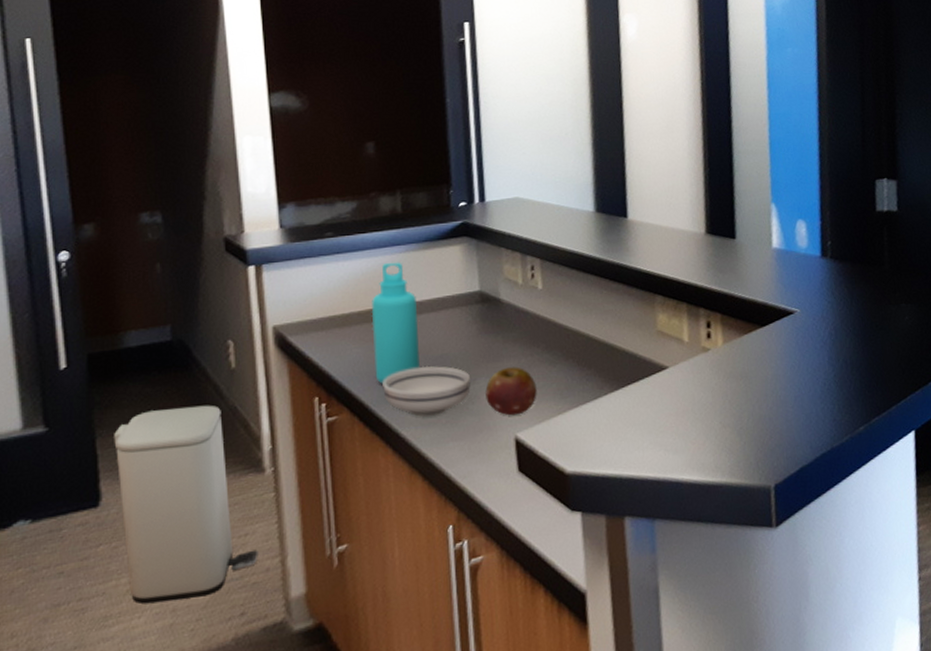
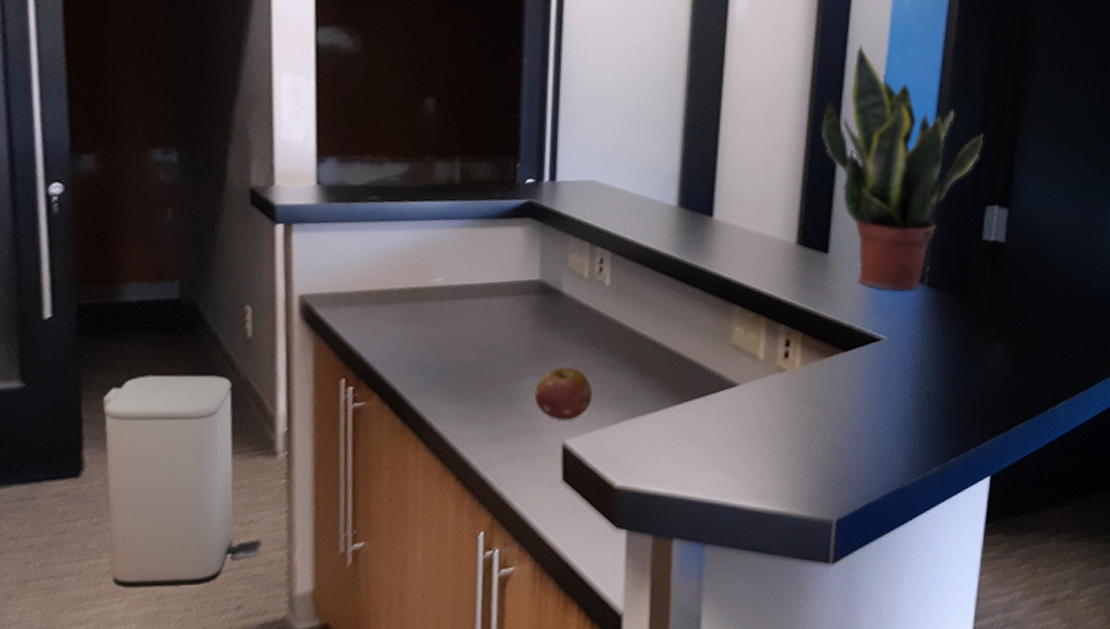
water bottle: present [371,262,420,384] -> none [412,237,467,372]
bowl: present [382,365,472,417] -> none [419,356,521,412]
potted plant: none [715,49,865,267] -> present [821,44,984,291]

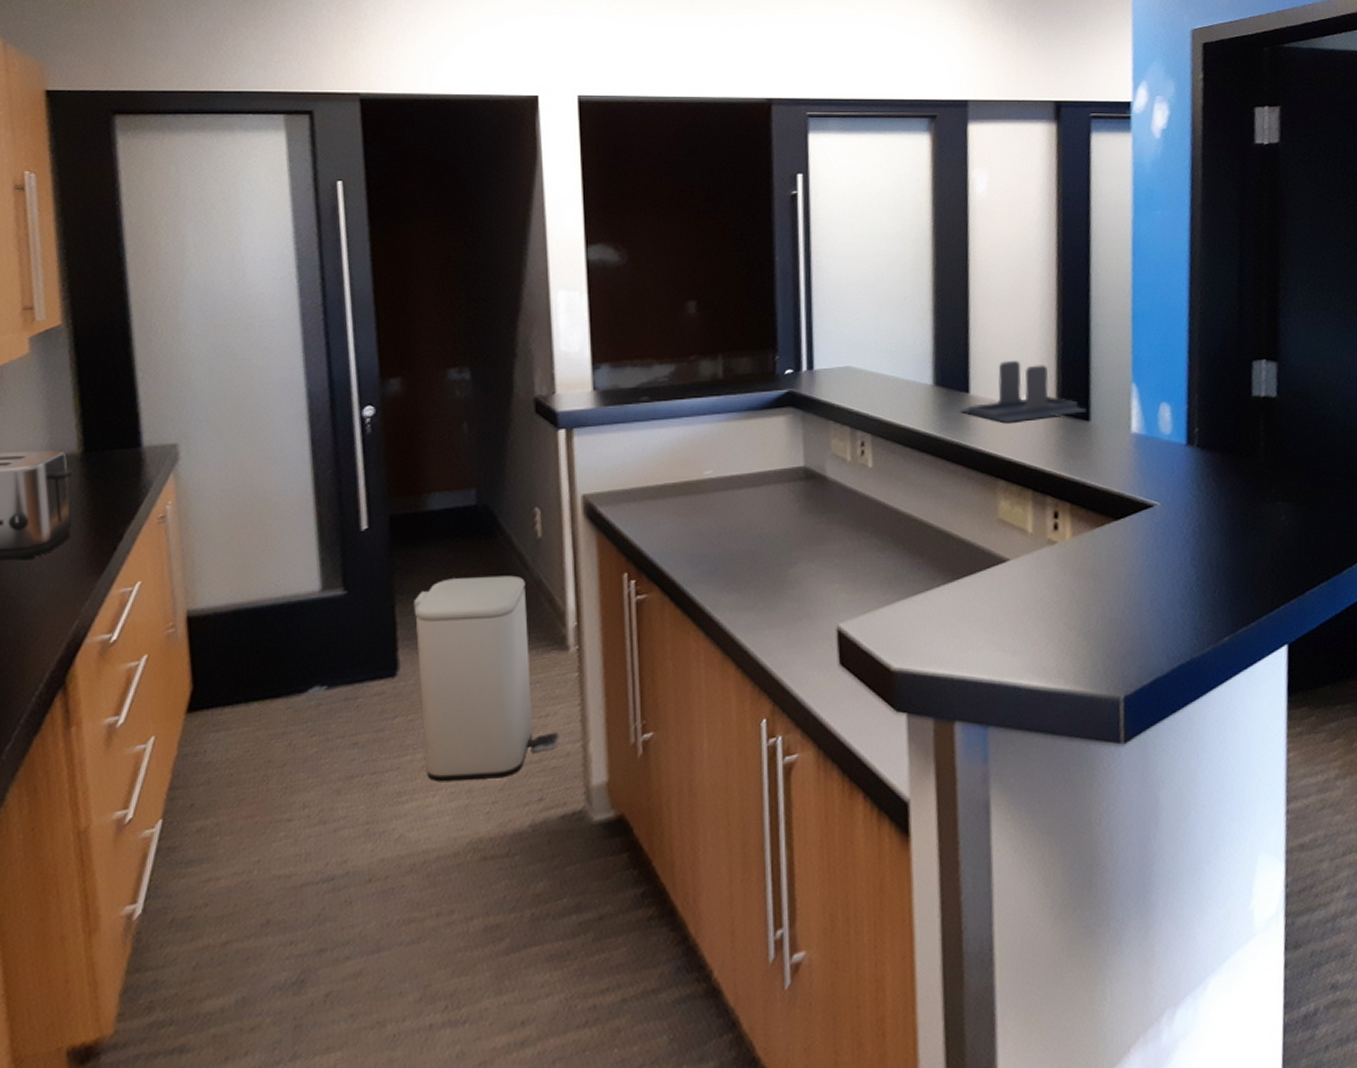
fruit: present [535,367,592,420] -> none [807,551,863,604]
napkin holder: none [702,186,826,250] -> present [960,360,1087,424]
potted plant: present [821,44,984,291] -> none [1071,211,1243,455]

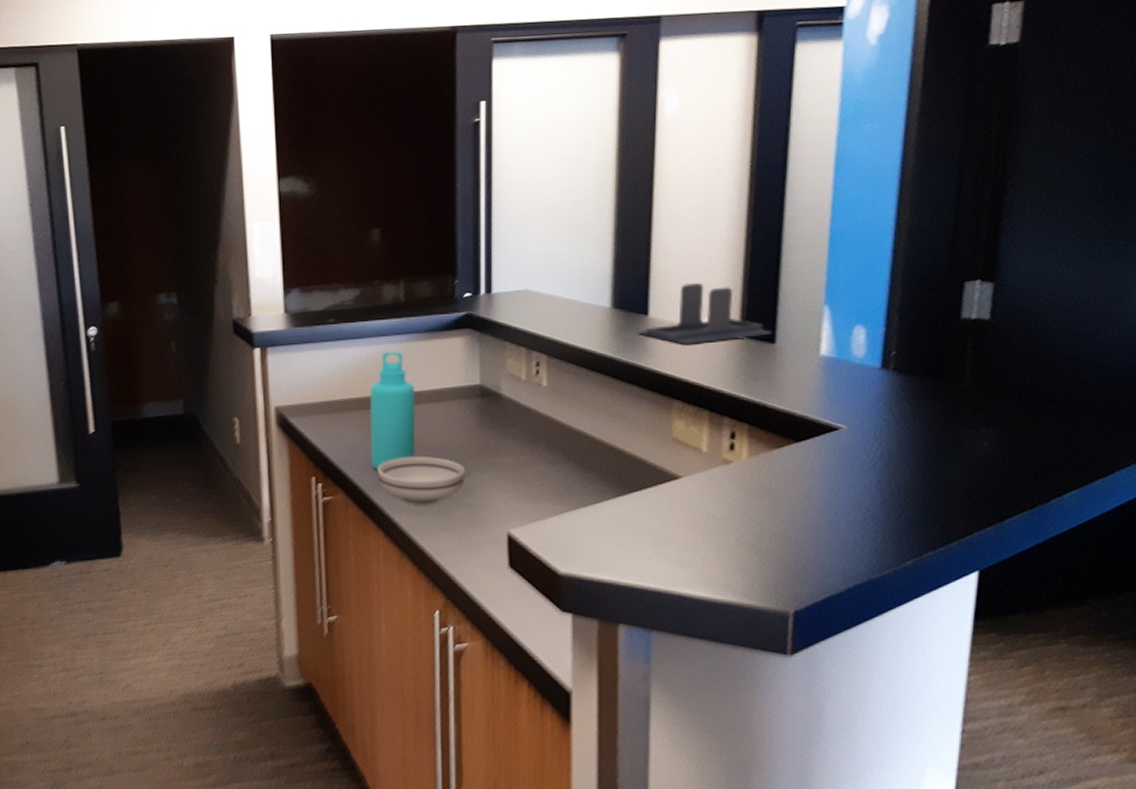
pedal bin: present [414,575,559,782] -> none [134,475,256,645]
water bottle: none [686,431,737,562] -> present [369,351,415,470]
bowl: none [696,545,792,600] -> present [377,455,466,504]

